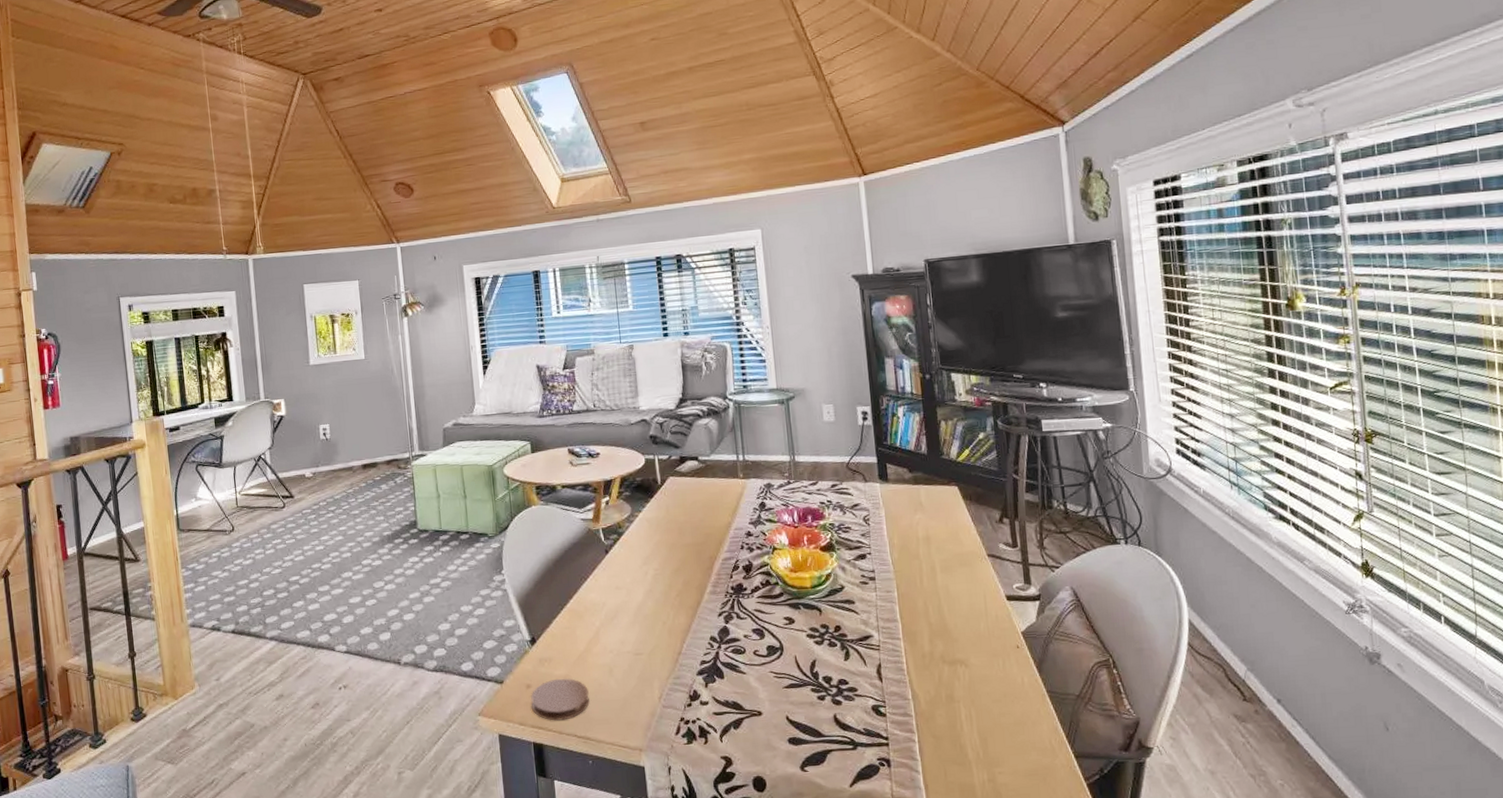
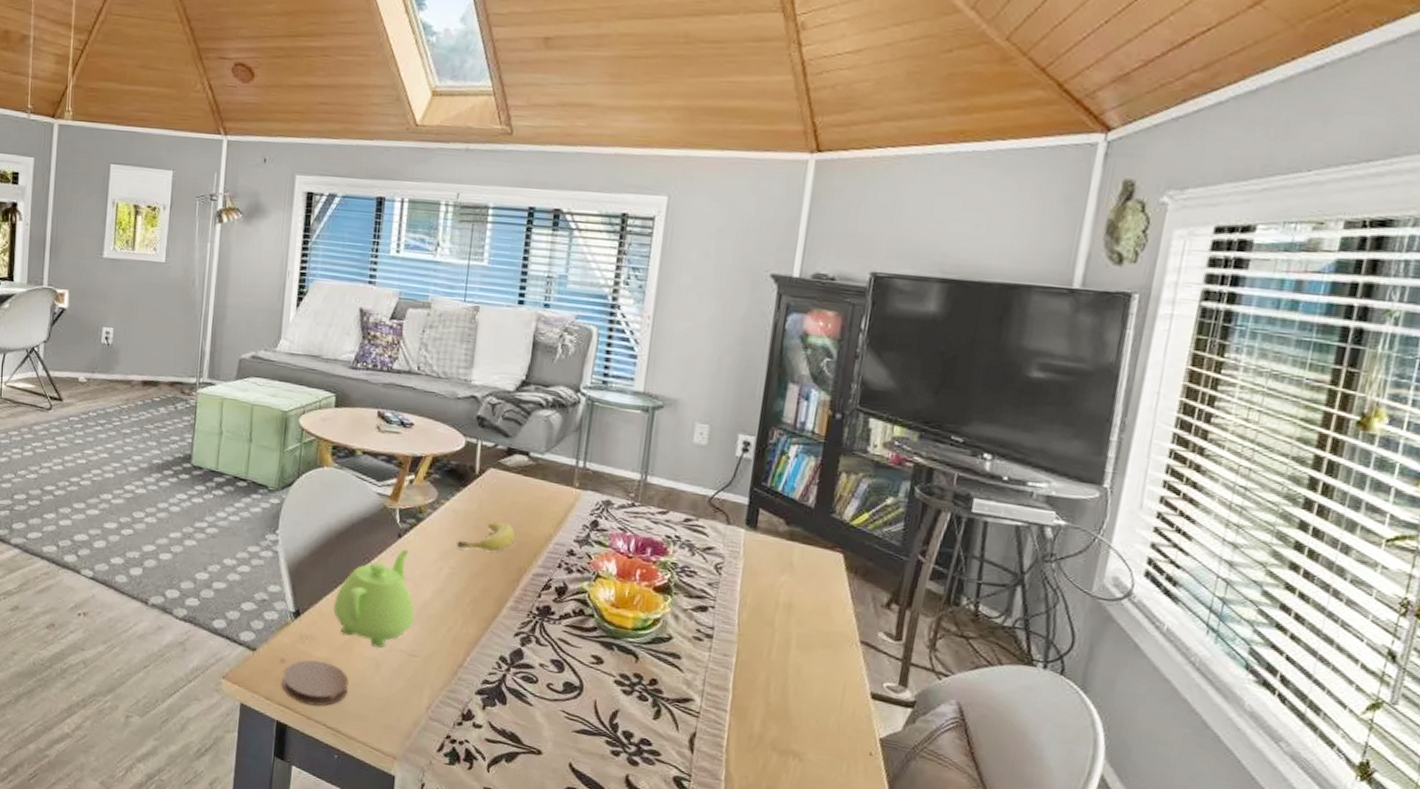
teapot: none [562,562,633,654] -> present [333,549,415,648]
fruit: none [655,520,701,552] -> present [456,521,515,551]

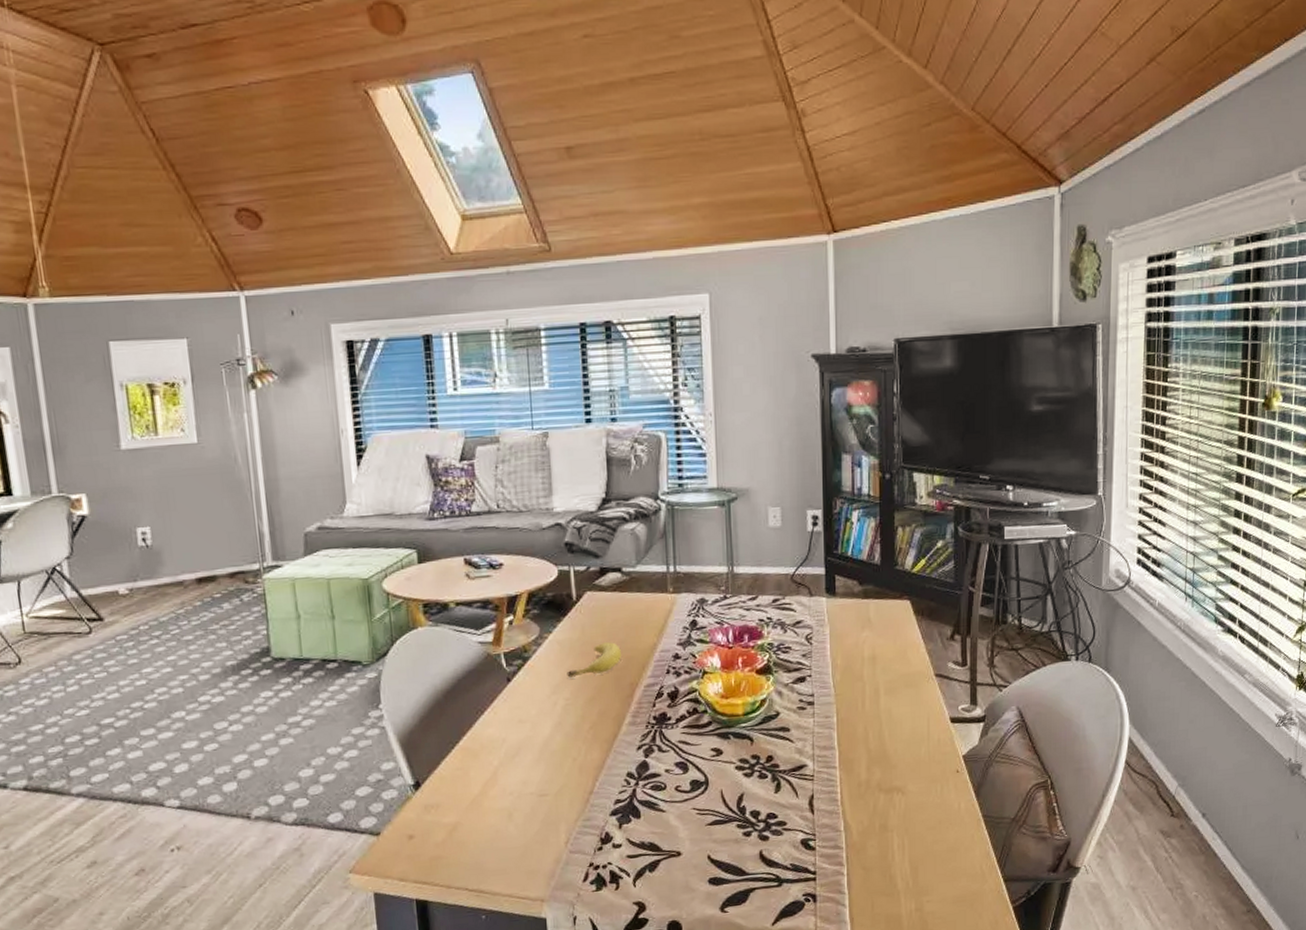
coaster: present [281,659,349,706] -> none [413,825,484,874]
teapot: present [333,549,415,648] -> none [453,691,538,797]

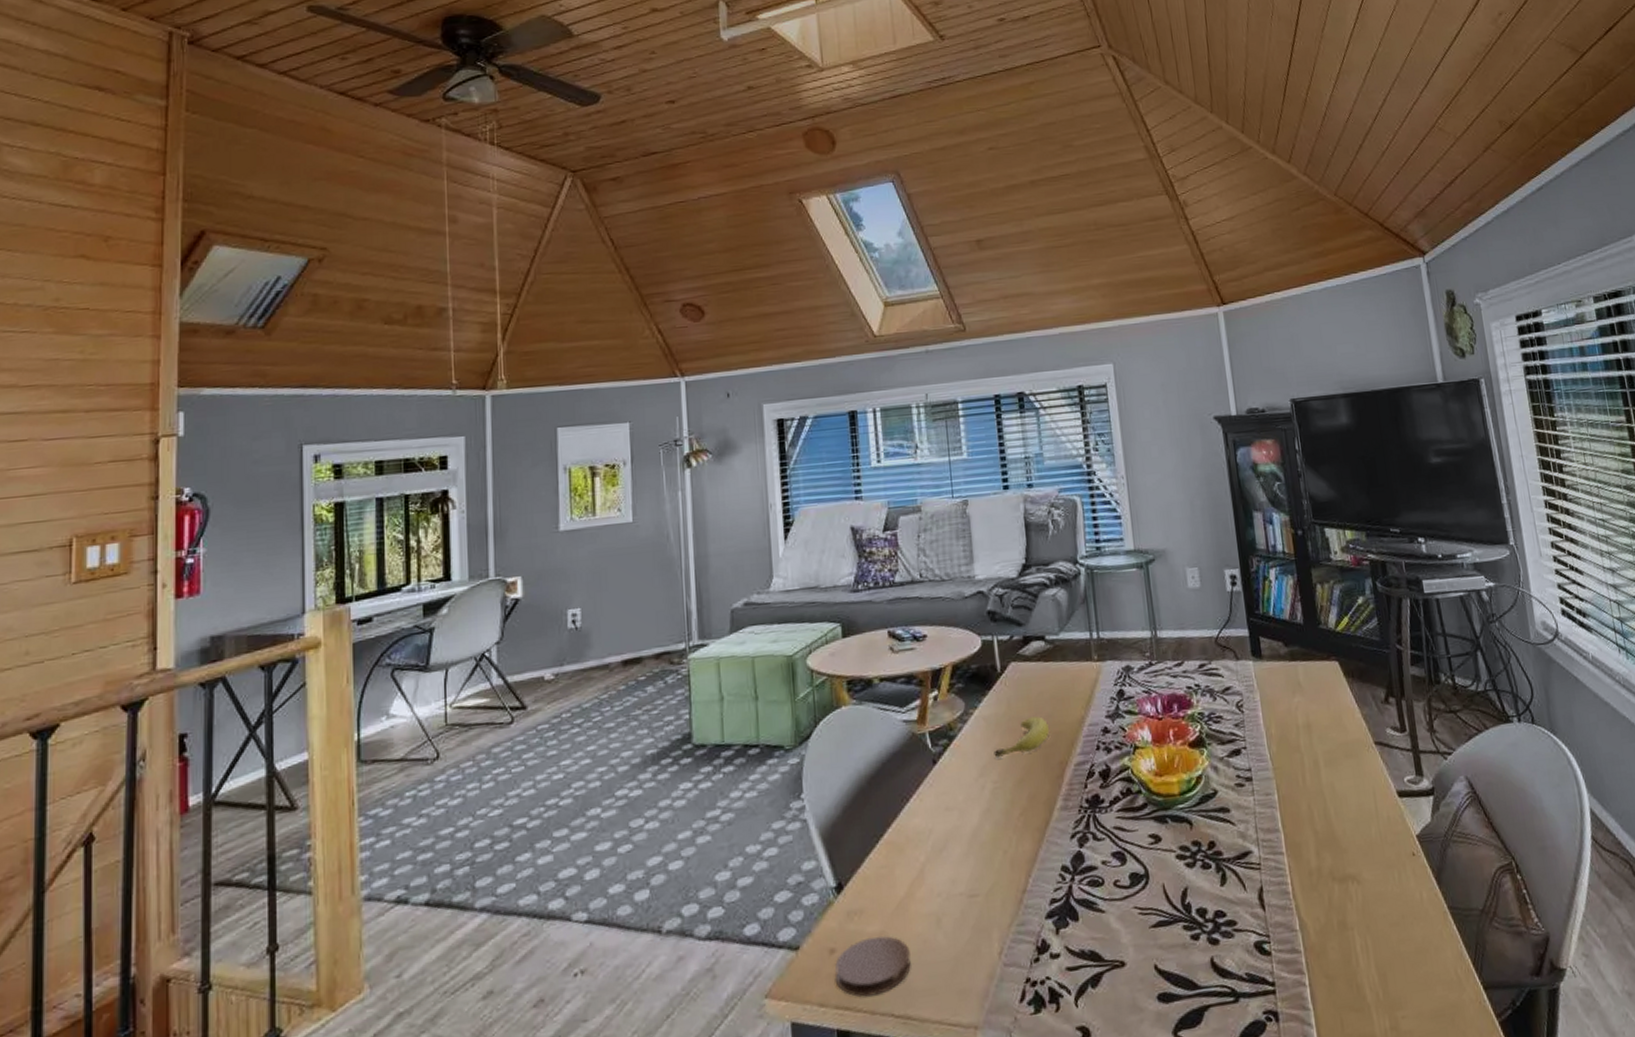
coaster: none [413,825,484,874] -> present [835,935,911,997]

